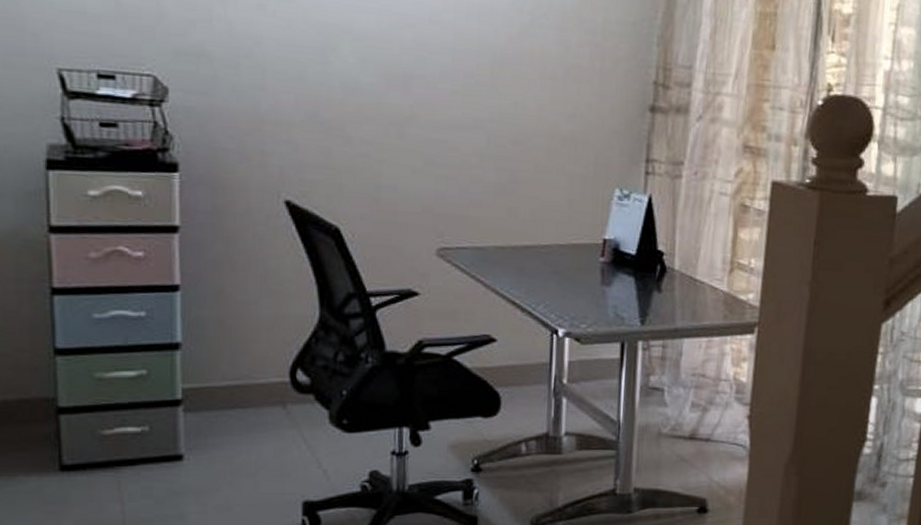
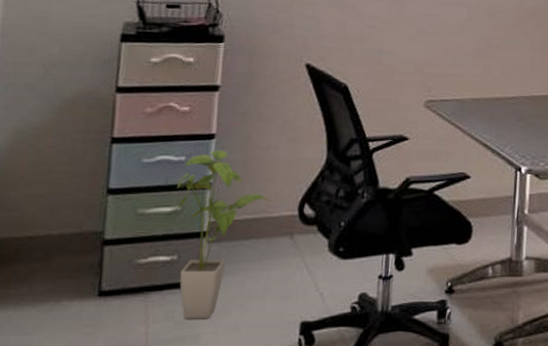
house plant: none [139,304,256,497] -> present [174,150,272,319]

